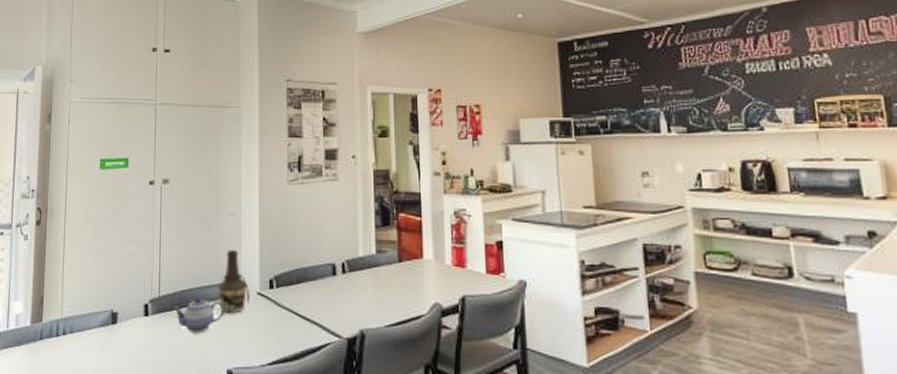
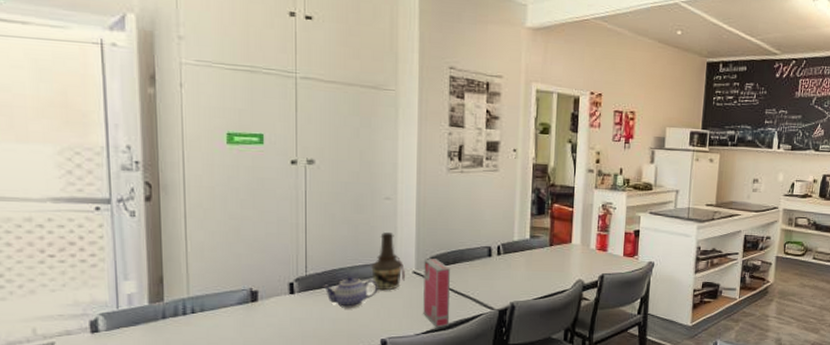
board game: none [268,278,296,359] -> present [423,259,450,328]

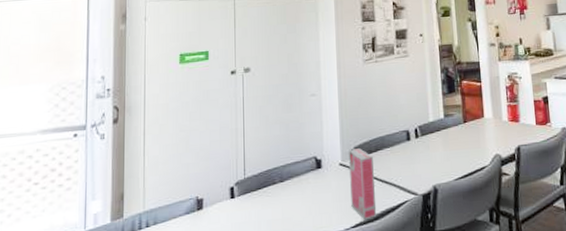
teapot: present [323,276,378,308] -> none [259,174,309,208]
bottle: present [371,232,406,291] -> none [302,127,333,186]

